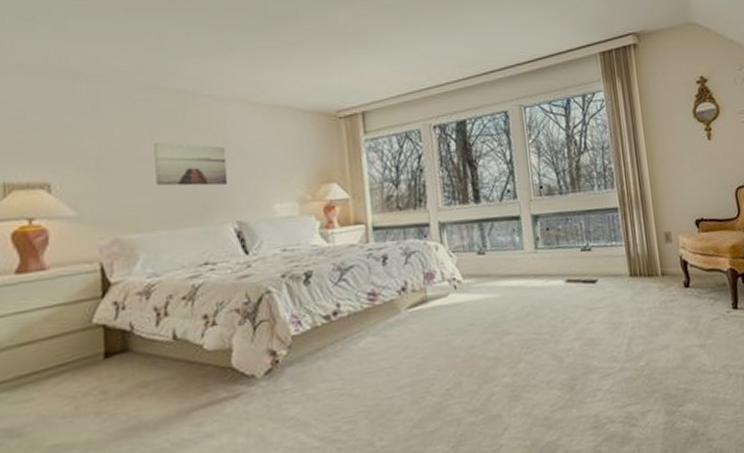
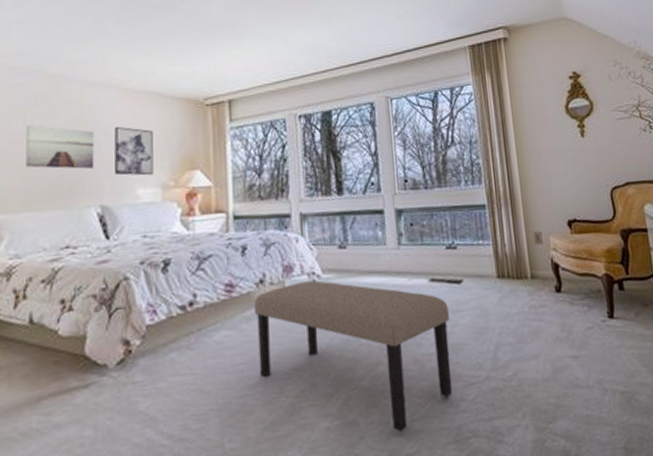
wall art: none [246,142,290,191] -> present [115,127,154,176]
bench: none [397,286,590,422] -> present [253,280,453,432]

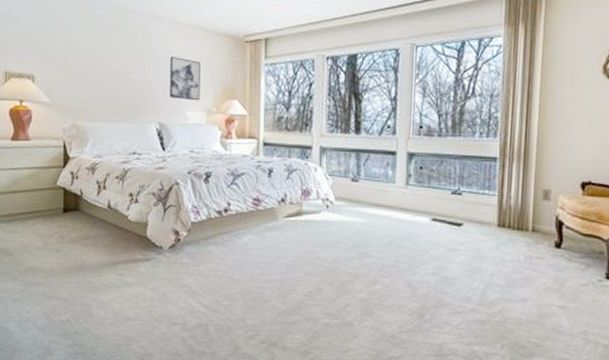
wall art: present [26,124,95,169] -> none [103,49,155,91]
bench: present [253,280,453,432] -> none [275,205,446,338]

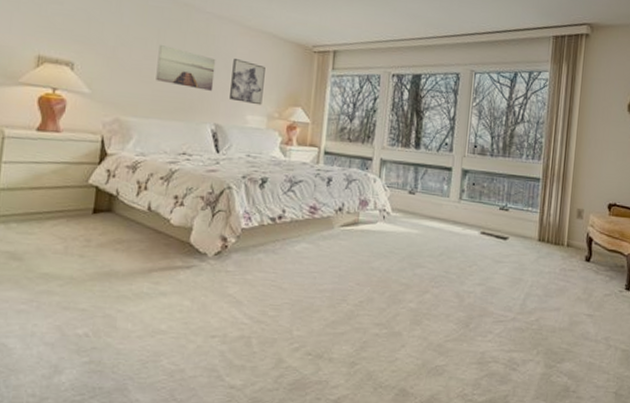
wall art: none [103,49,155,91] -> present [156,44,216,91]

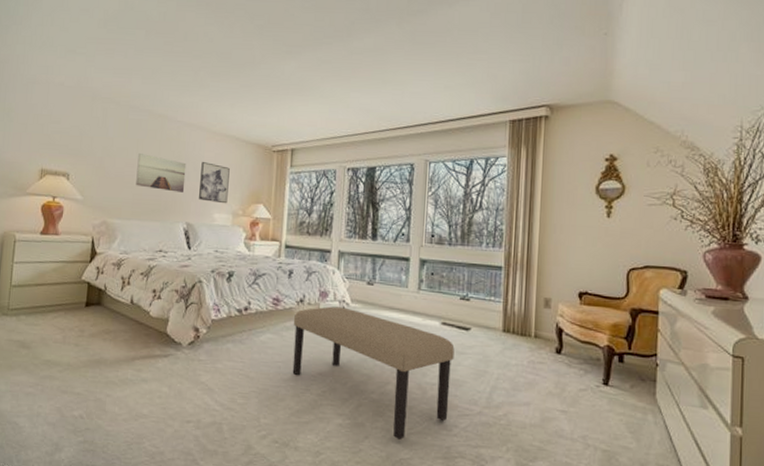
bench: none [328,215,492,347] -> present [292,306,455,440]

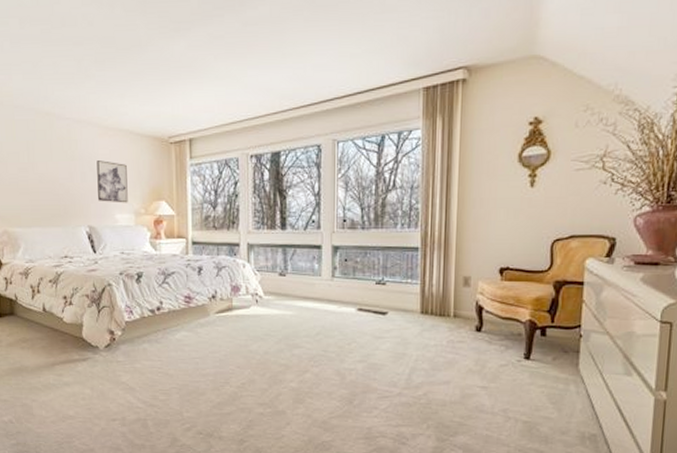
wall art: present [136,152,187,192] -> none [30,155,83,195]
bench: present [292,306,455,440] -> none [207,300,372,424]

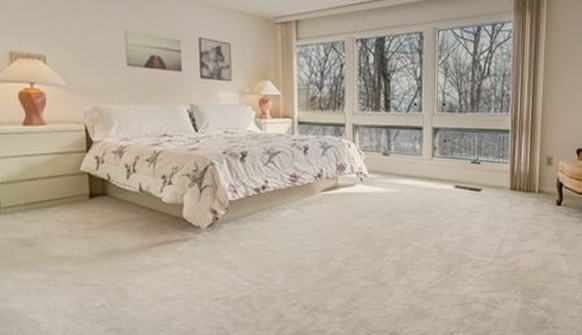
wall art: none [30,155,83,195] -> present [124,29,183,72]

